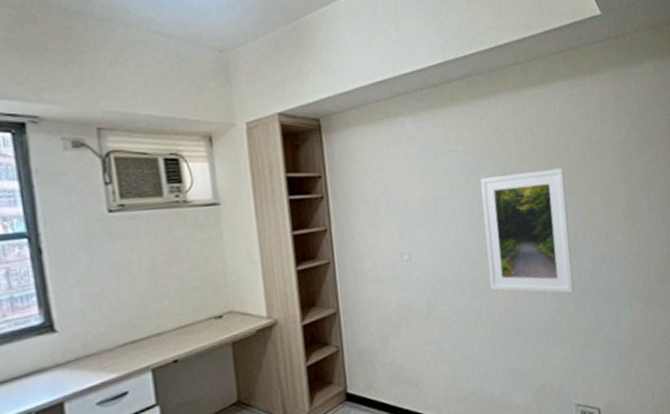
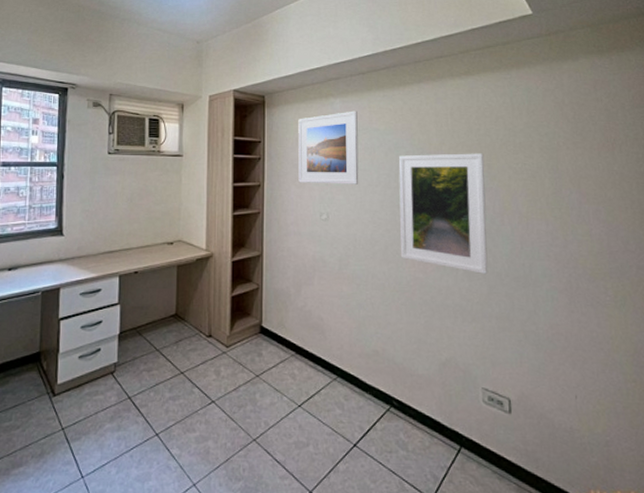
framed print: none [364,130,441,222] -> present [298,111,359,184]

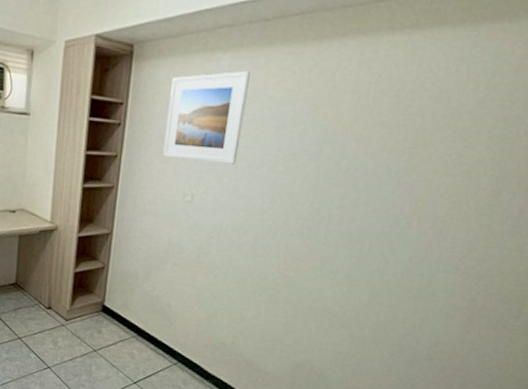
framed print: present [398,153,488,275] -> none [271,132,408,282]

